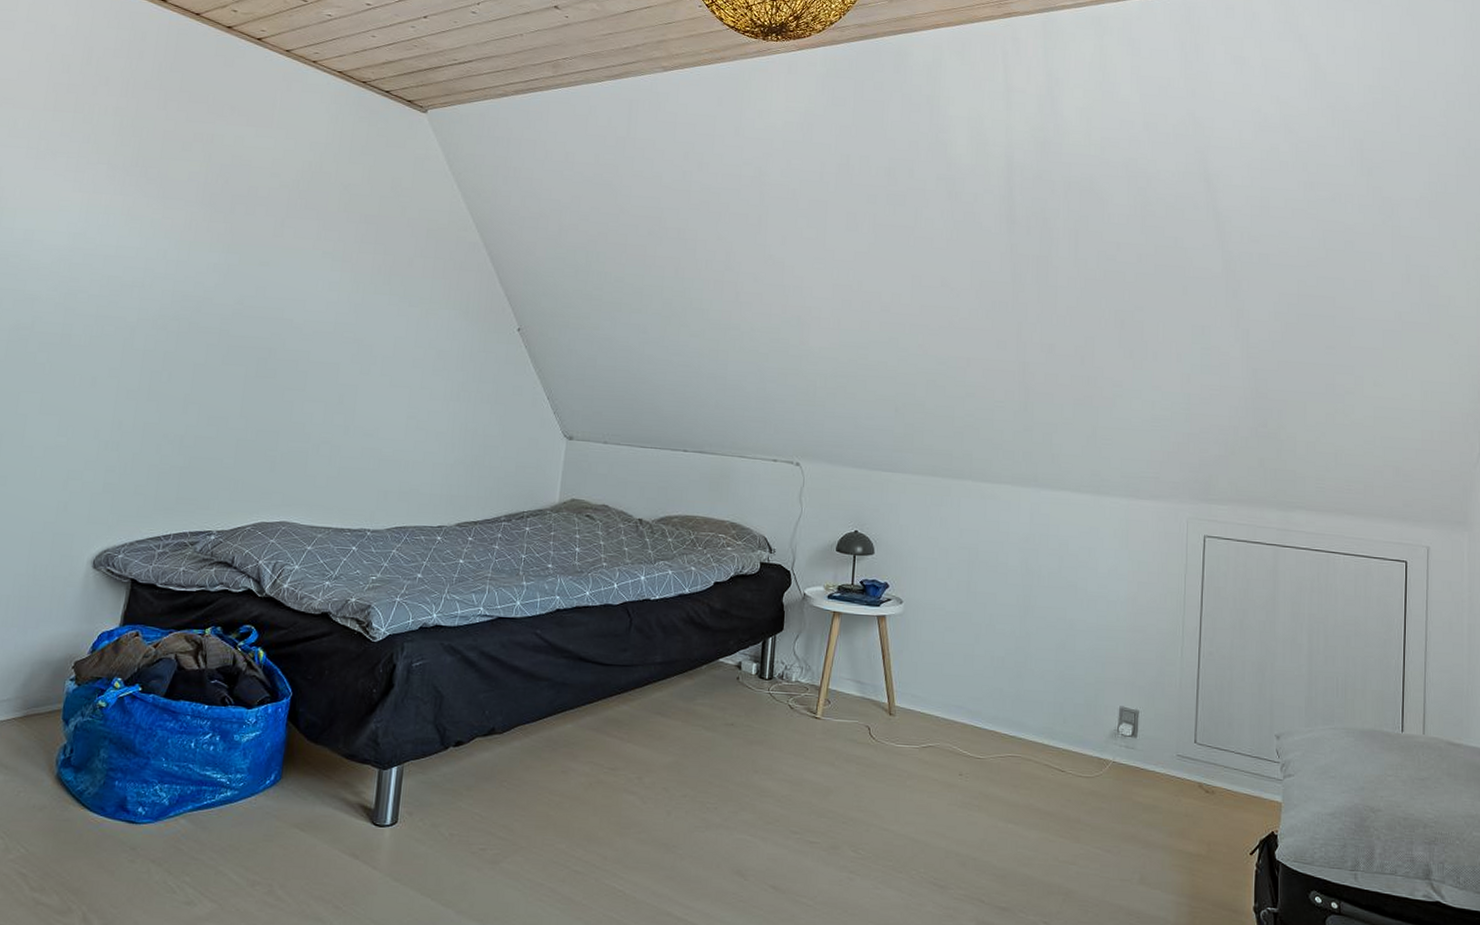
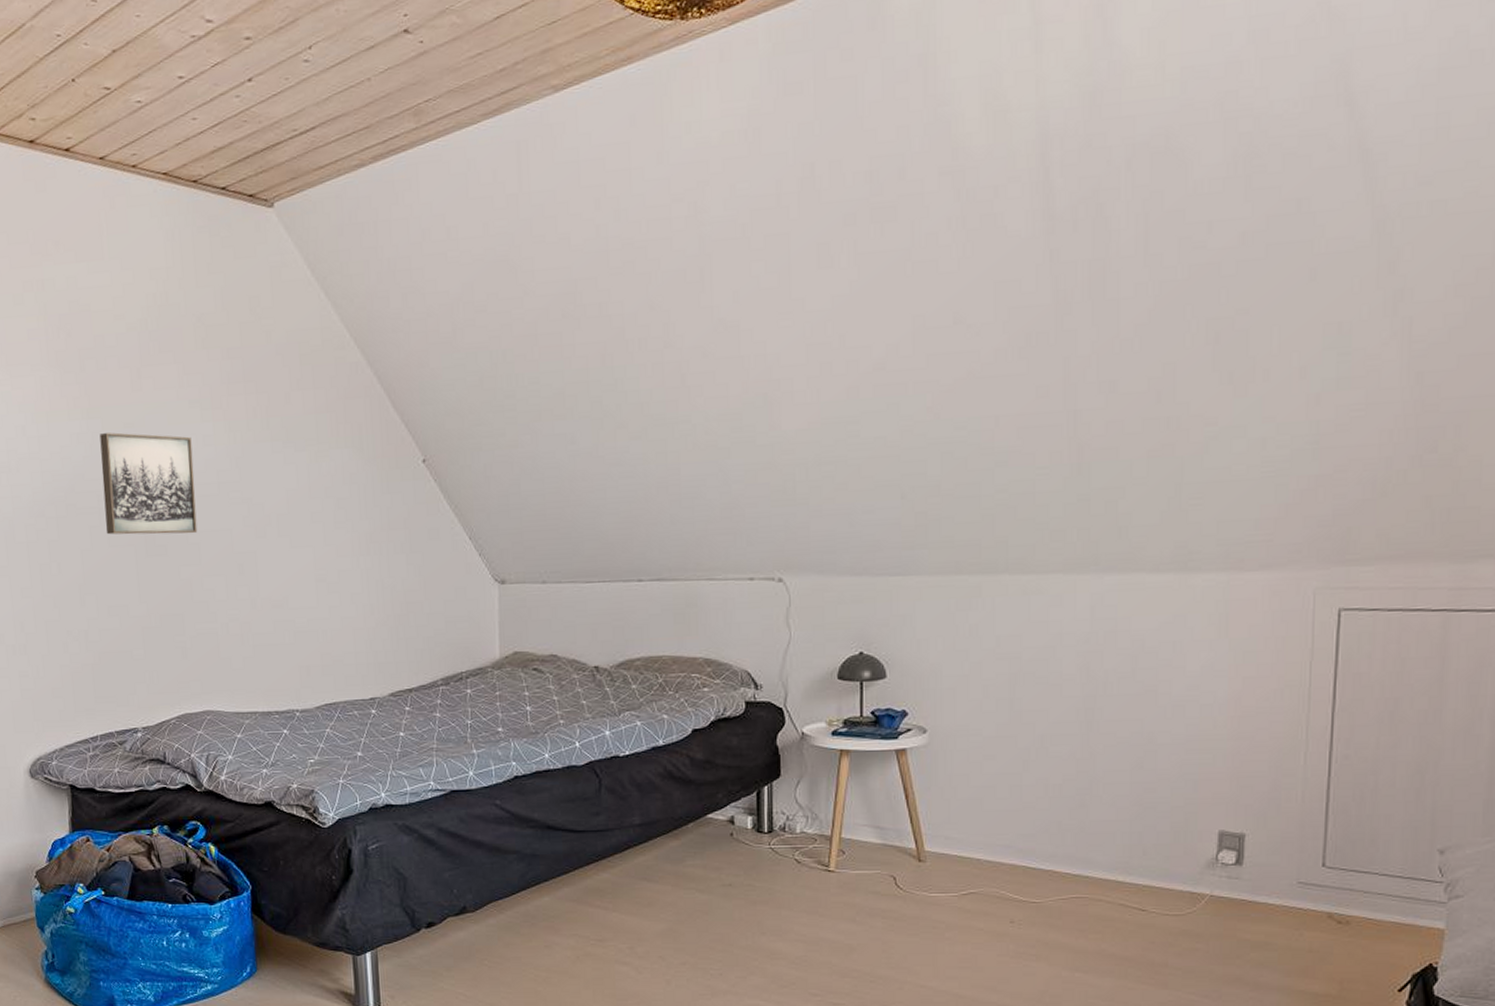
wall art: none [222,267,319,363] -> present [99,432,198,535]

